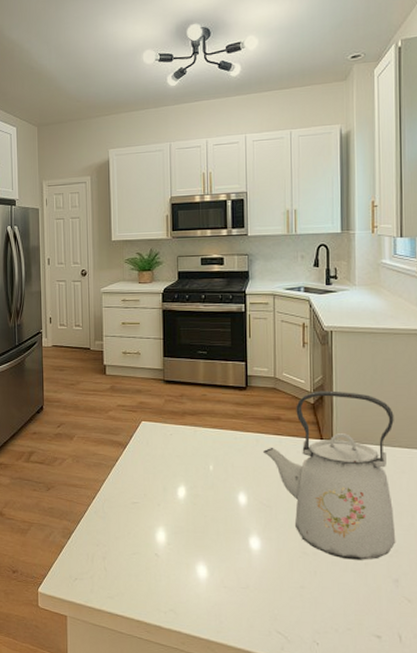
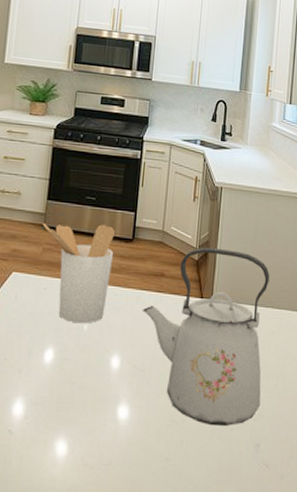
utensil holder: none [162,375,230,465] -> present [42,224,115,324]

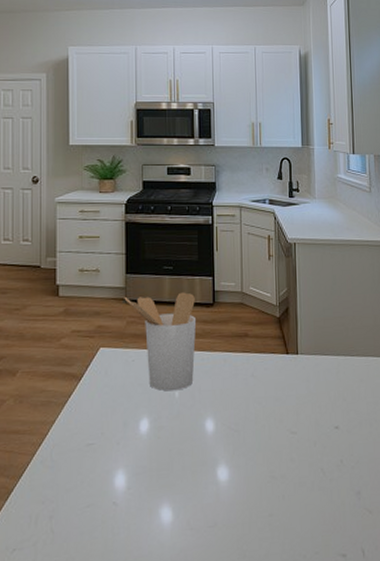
kettle: present [143,247,270,426] -> none [231,303,357,478]

